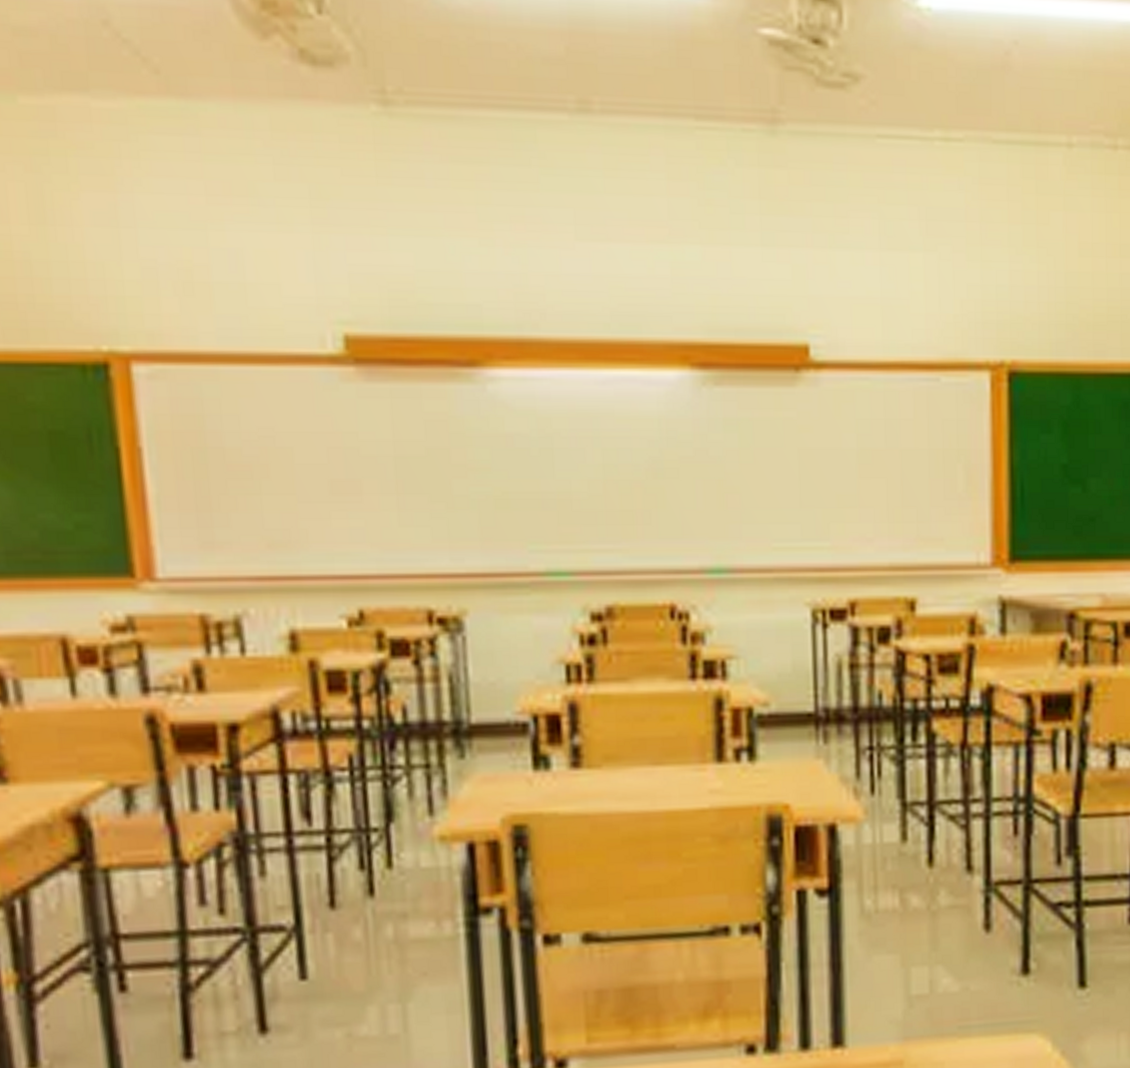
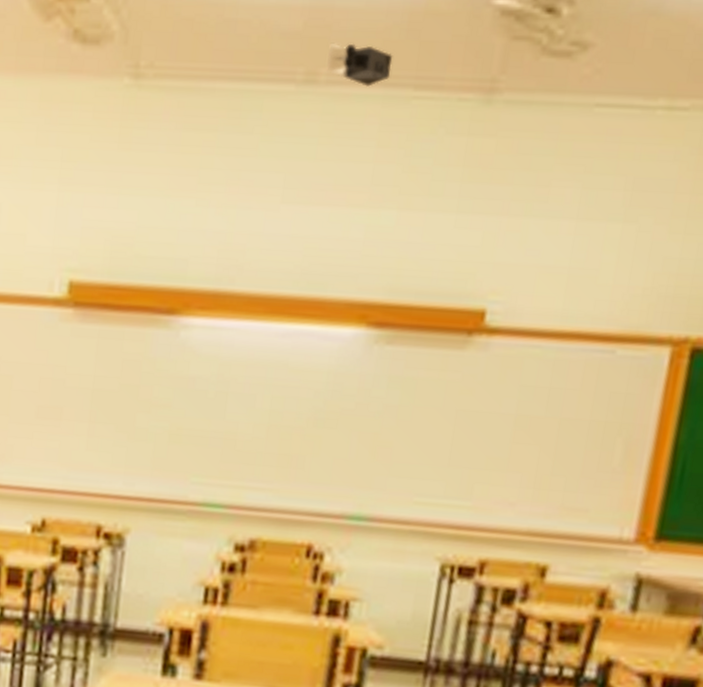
projector: none [598,69,668,116] -> present [326,42,393,87]

